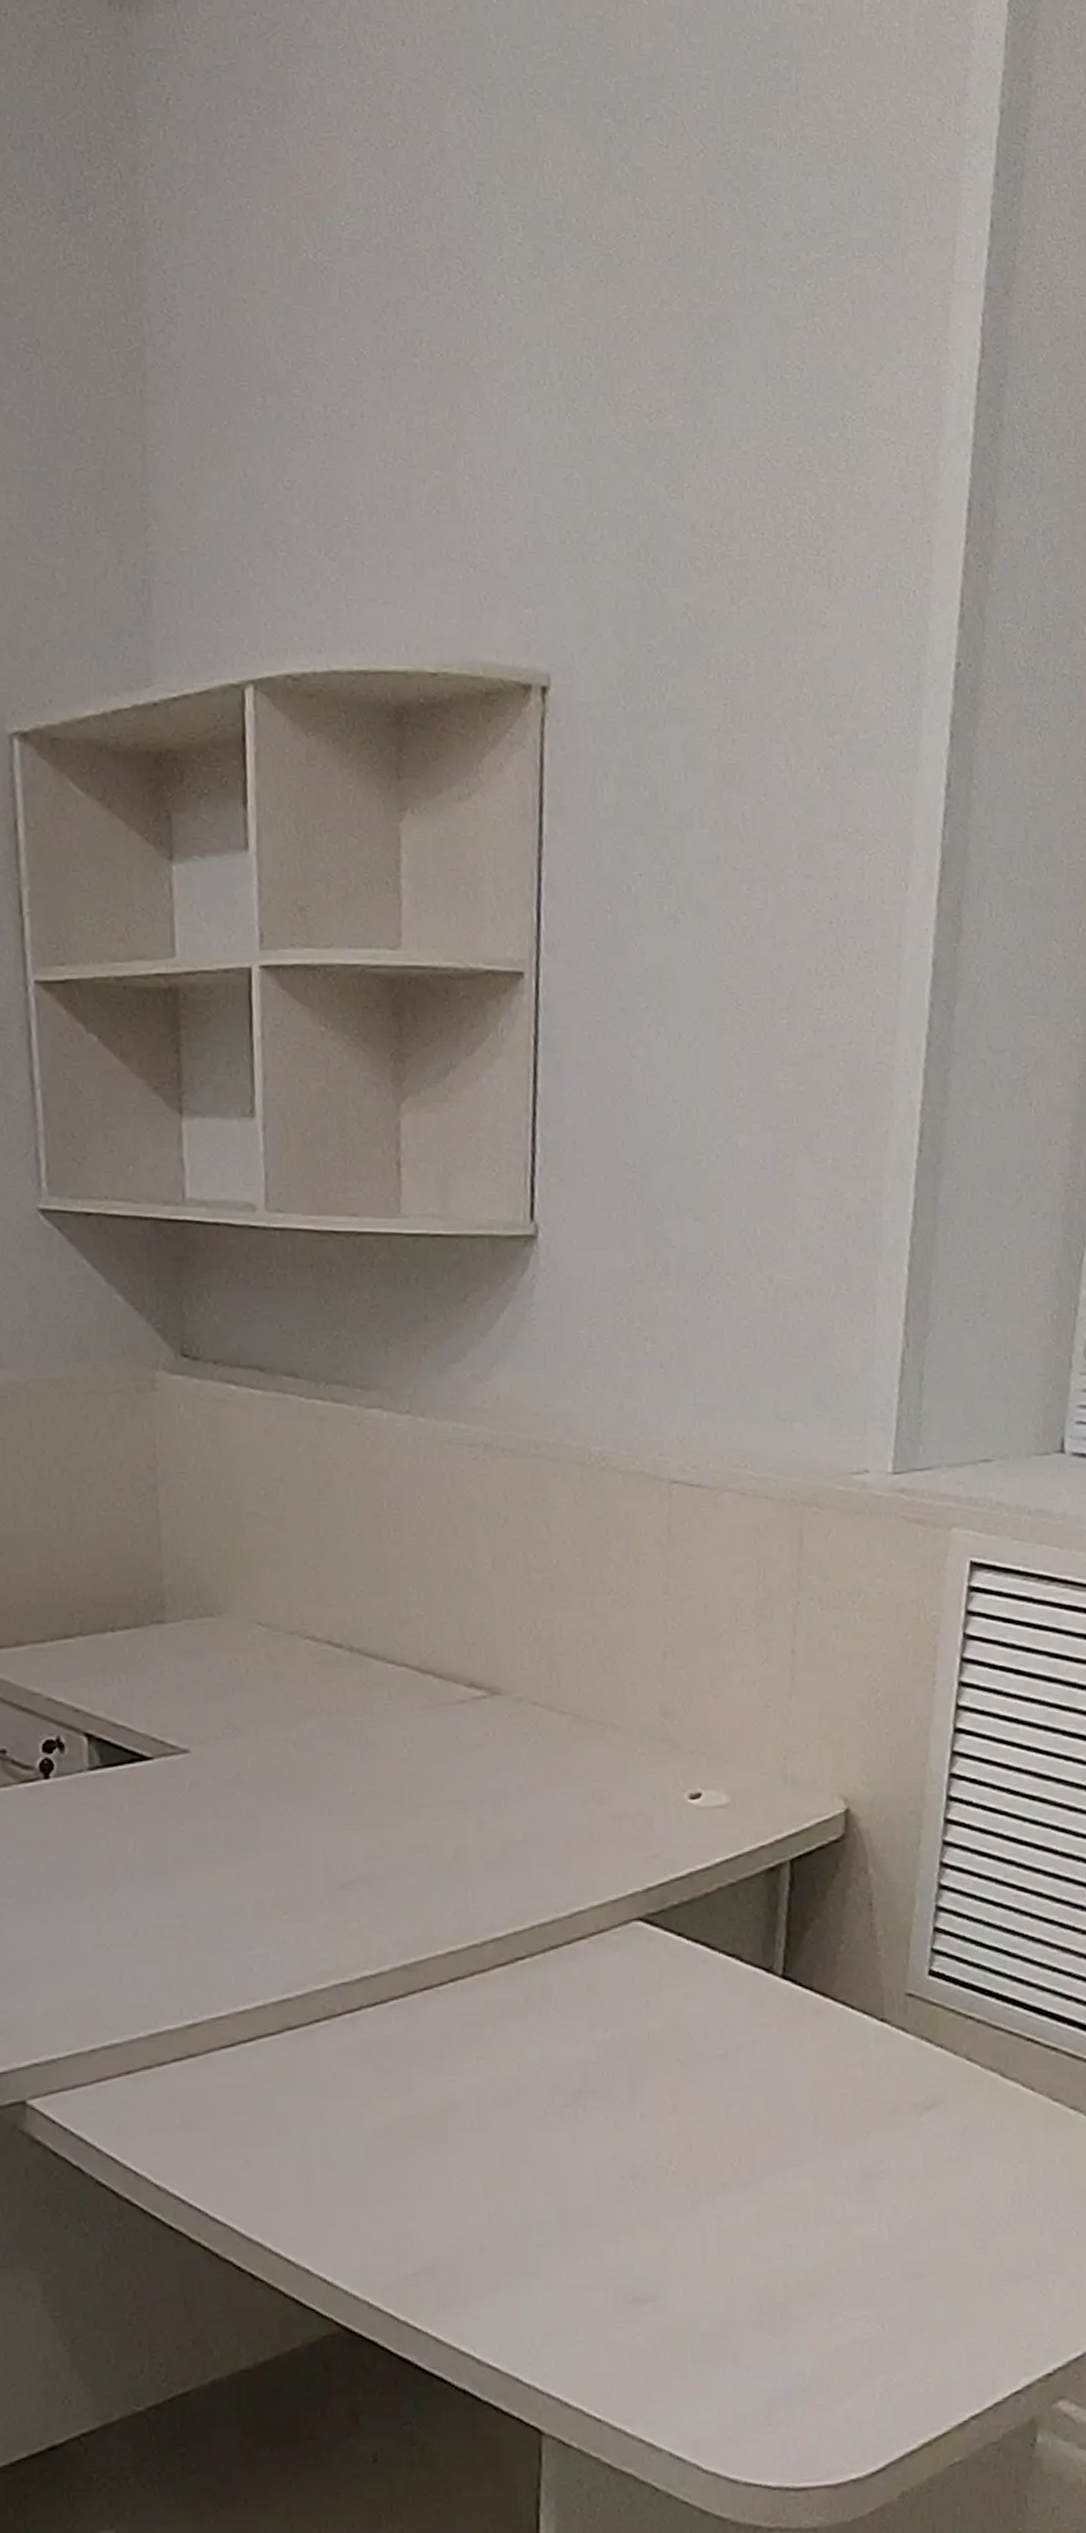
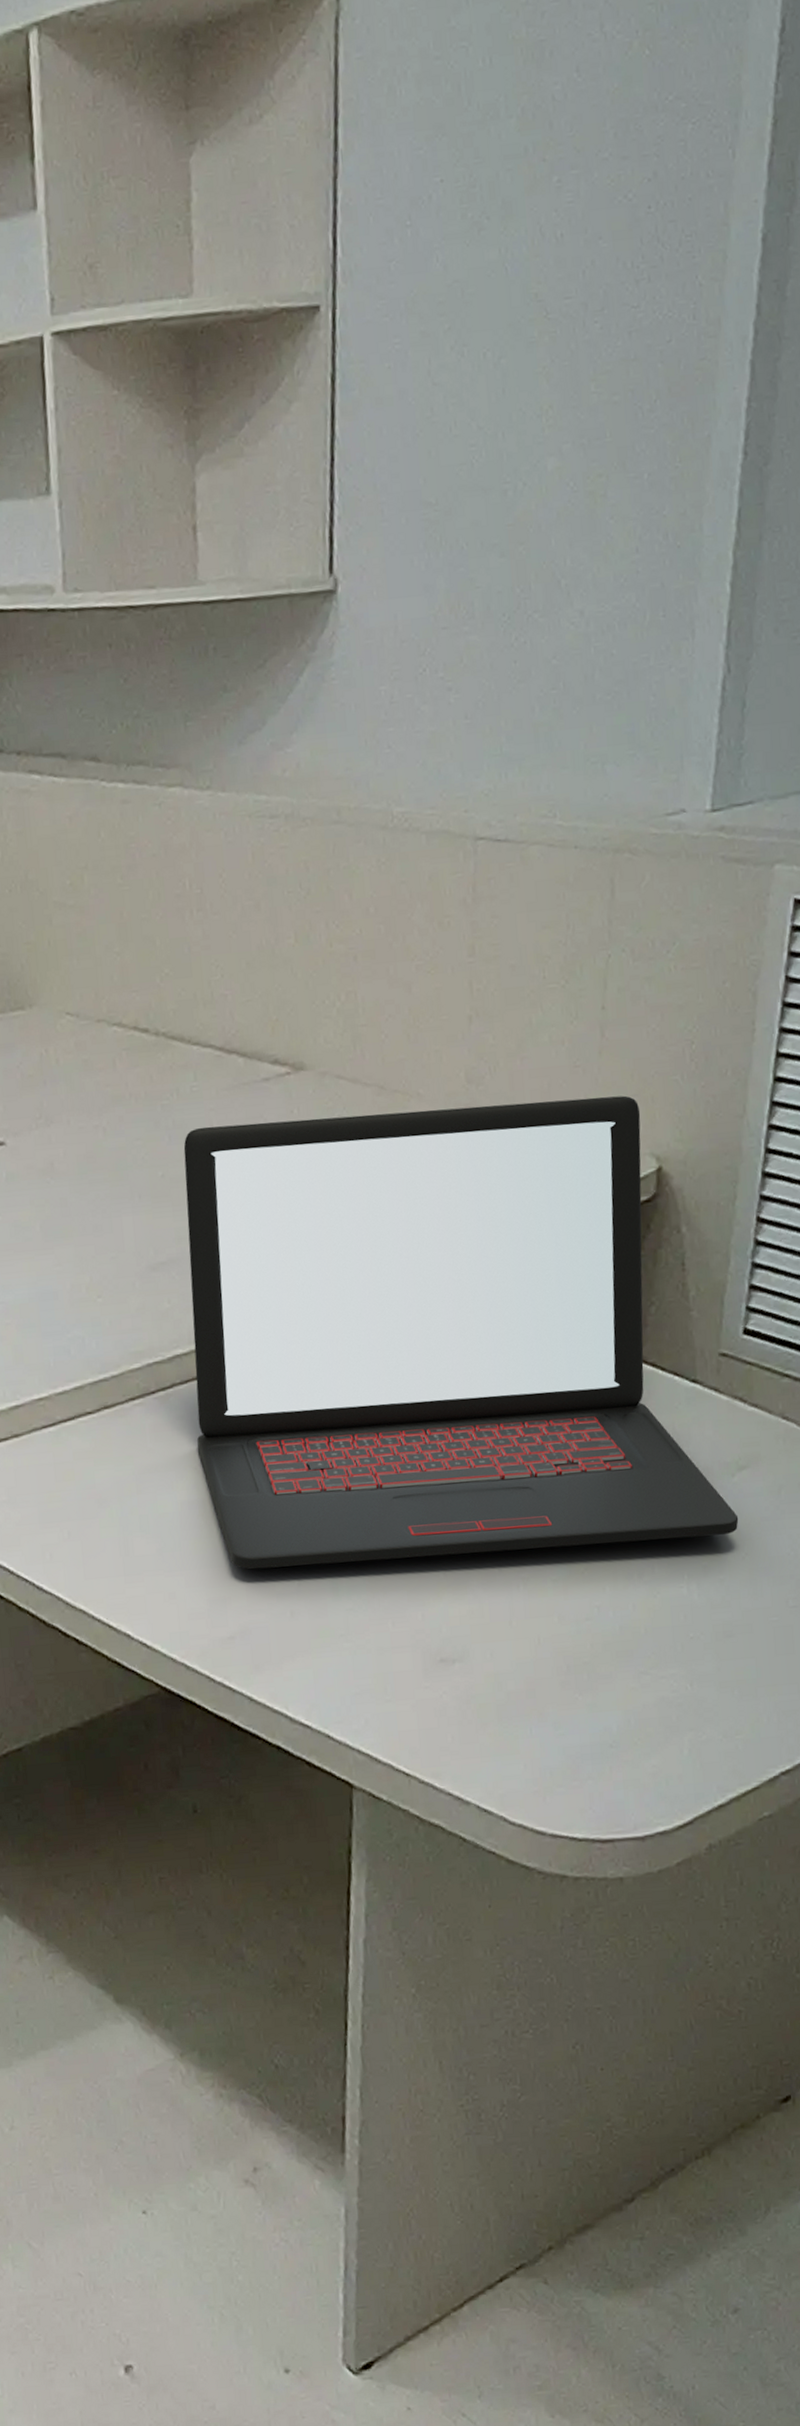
laptop: none [376,1737,927,2202] -> present [183,1095,739,1570]

